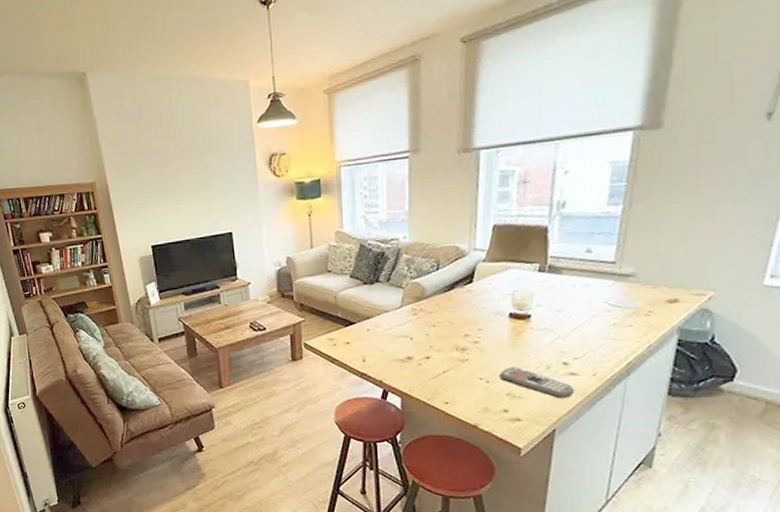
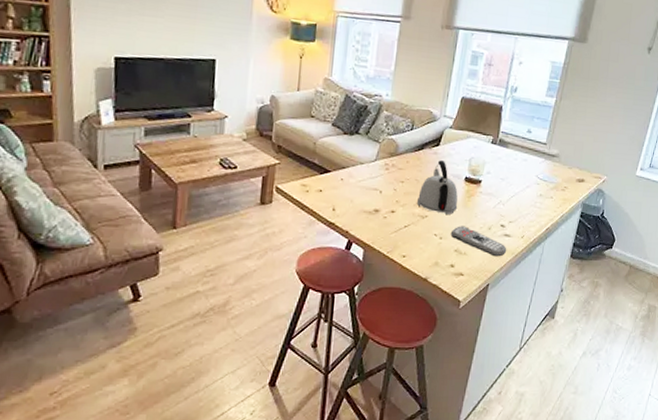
kettle: none [454,298,504,356] -> present [417,160,458,214]

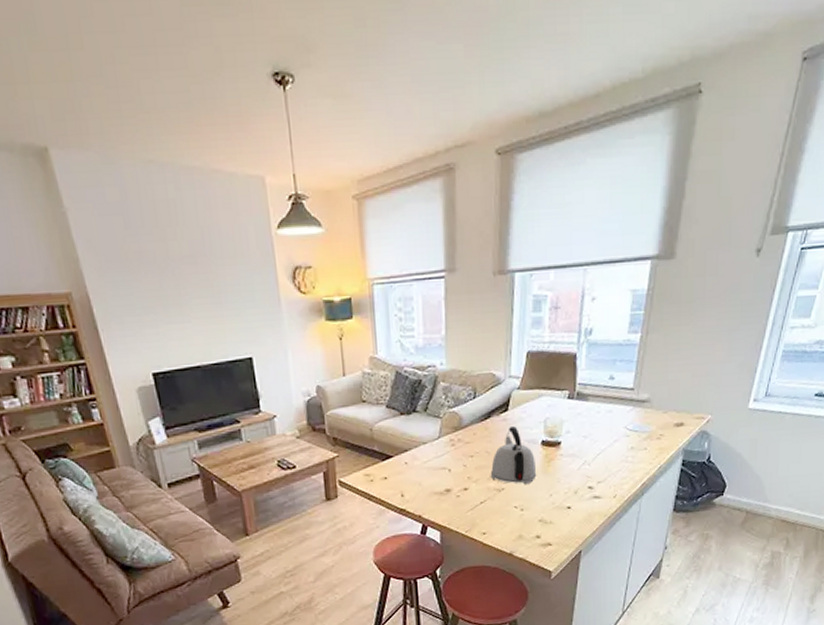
remote control: present [450,226,507,257] -> none [532,493,598,522]

